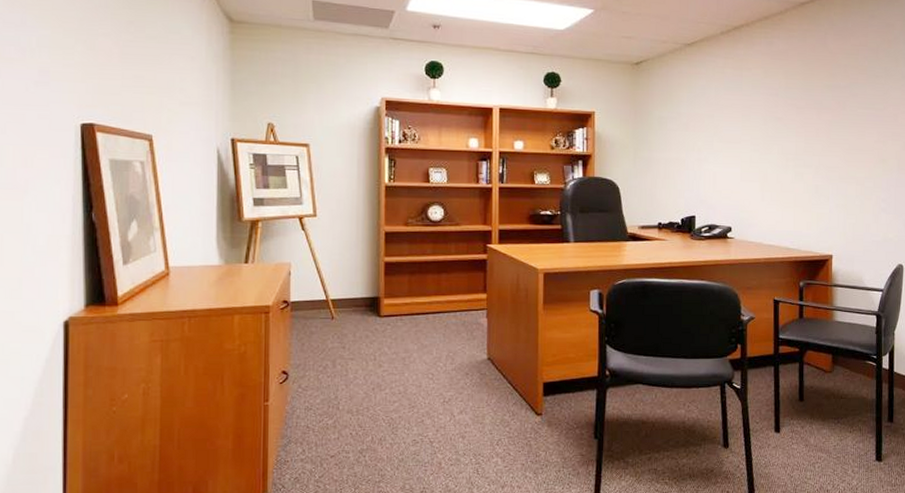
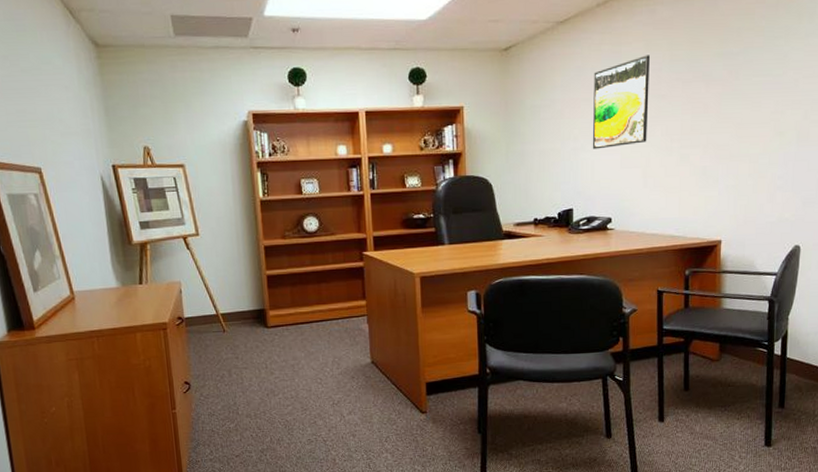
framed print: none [714,81,768,162] -> present [592,55,650,150]

